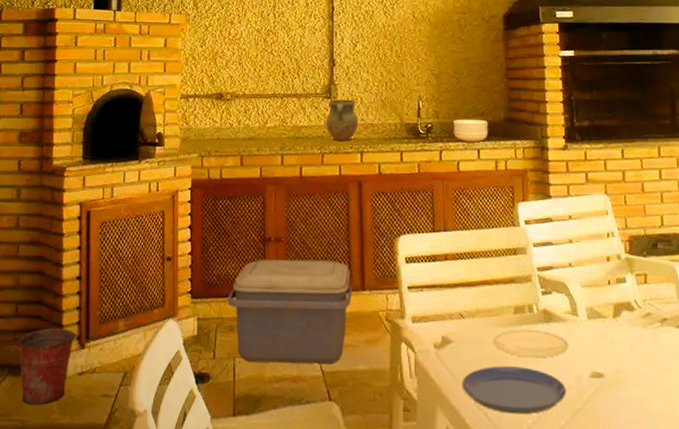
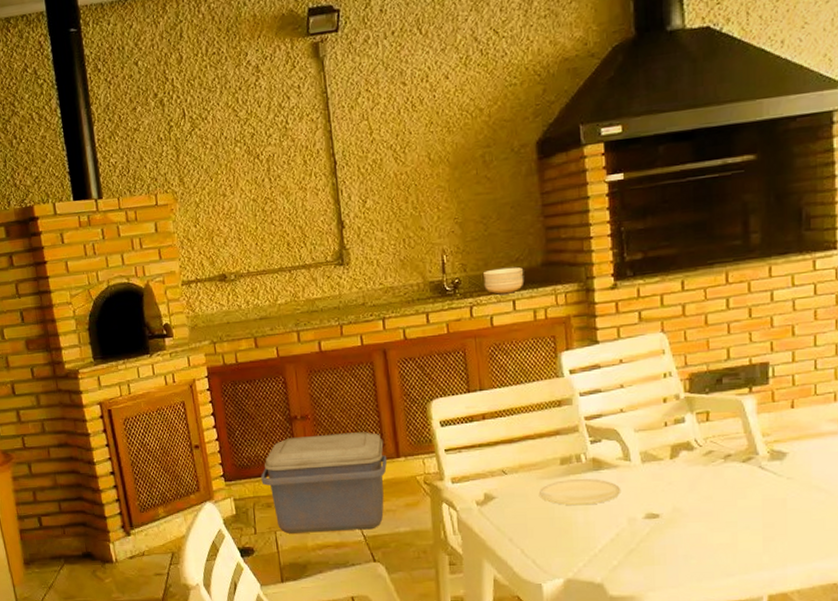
bucket: present [15,328,78,405] -> none [64,520,122,587]
ceramic jug: present [326,99,359,141] -> none [340,263,377,310]
plate: present [461,366,566,415] -> none [507,515,619,559]

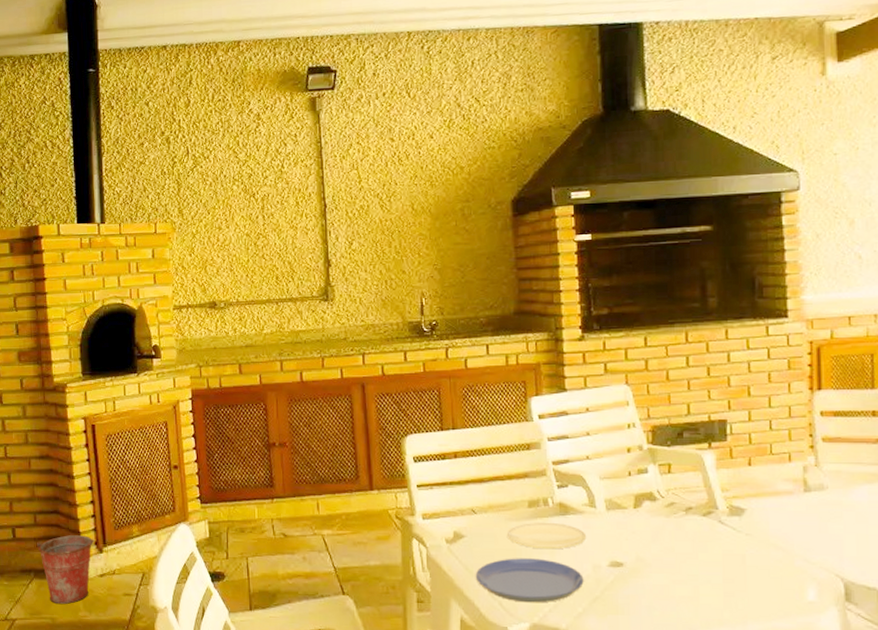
bucket: none [64,520,122,587] -> present [37,535,95,604]
cooler: present [261,432,388,534] -> none [236,463,361,561]
bowl: present [484,267,525,295] -> none [460,313,498,338]
plate: none [507,515,619,559] -> present [475,558,584,603]

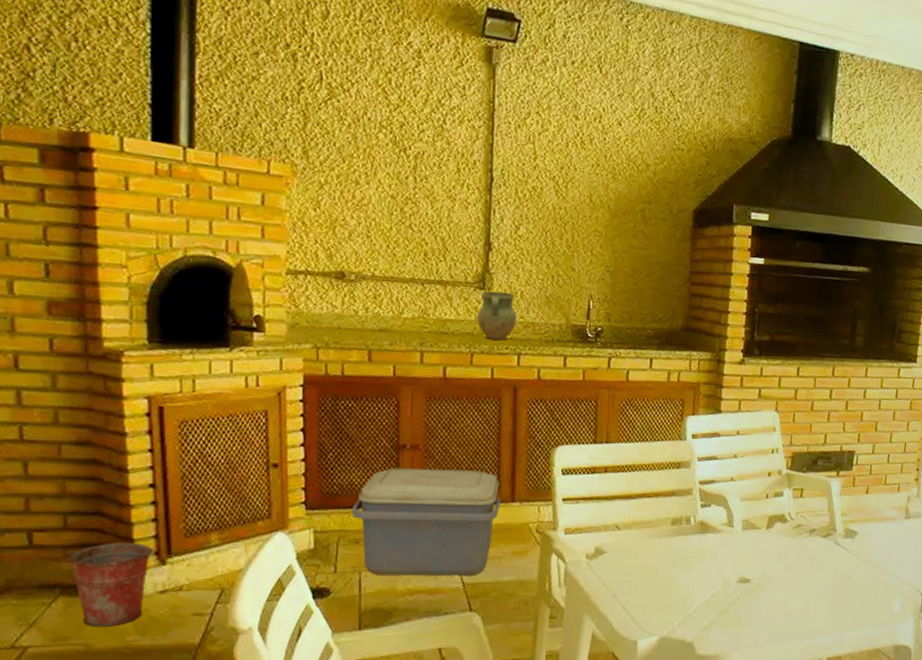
cooler: none [236,463,361,561] -> present [352,467,501,576]
ceramic jug: none [324,300,359,344] -> present [477,290,517,341]
plate: present [475,558,584,603] -> none [611,574,714,617]
plate: present [506,522,587,550] -> none [647,539,722,566]

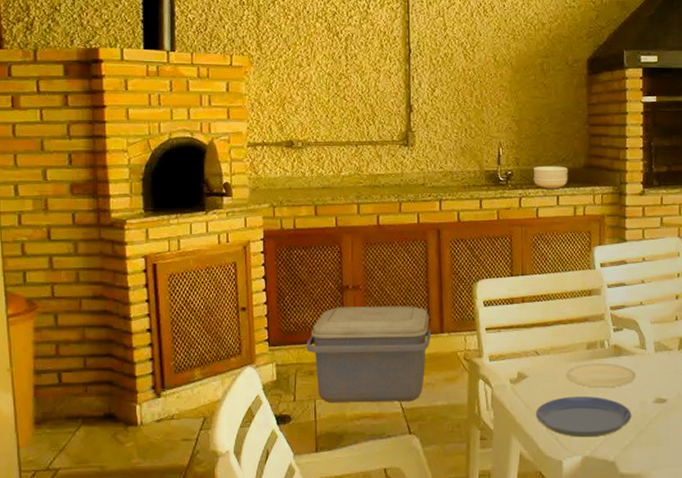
bucket: present [67,542,156,626] -> none [86,379,153,451]
ceramic jug: present [477,290,517,341] -> none [403,146,437,189]
plate: none [611,574,714,617] -> present [535,396,632,438]
bowl: none [625,324,665,352] -> present [533,165,569,189]
plate: none [647,539,722,566] -> present [566,362,637,388]

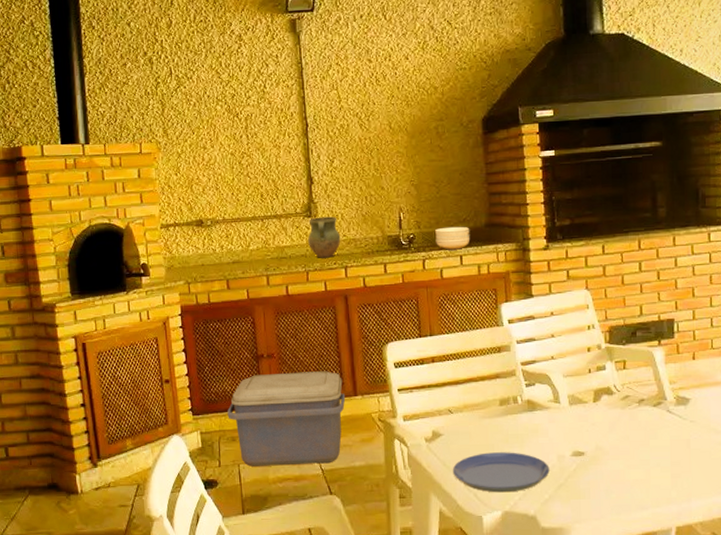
ceramic jug: none [403,146,437,189] -> present [308,216,341,258]
plate: present [566,362,637,388] -> none [480,418,552,443]

